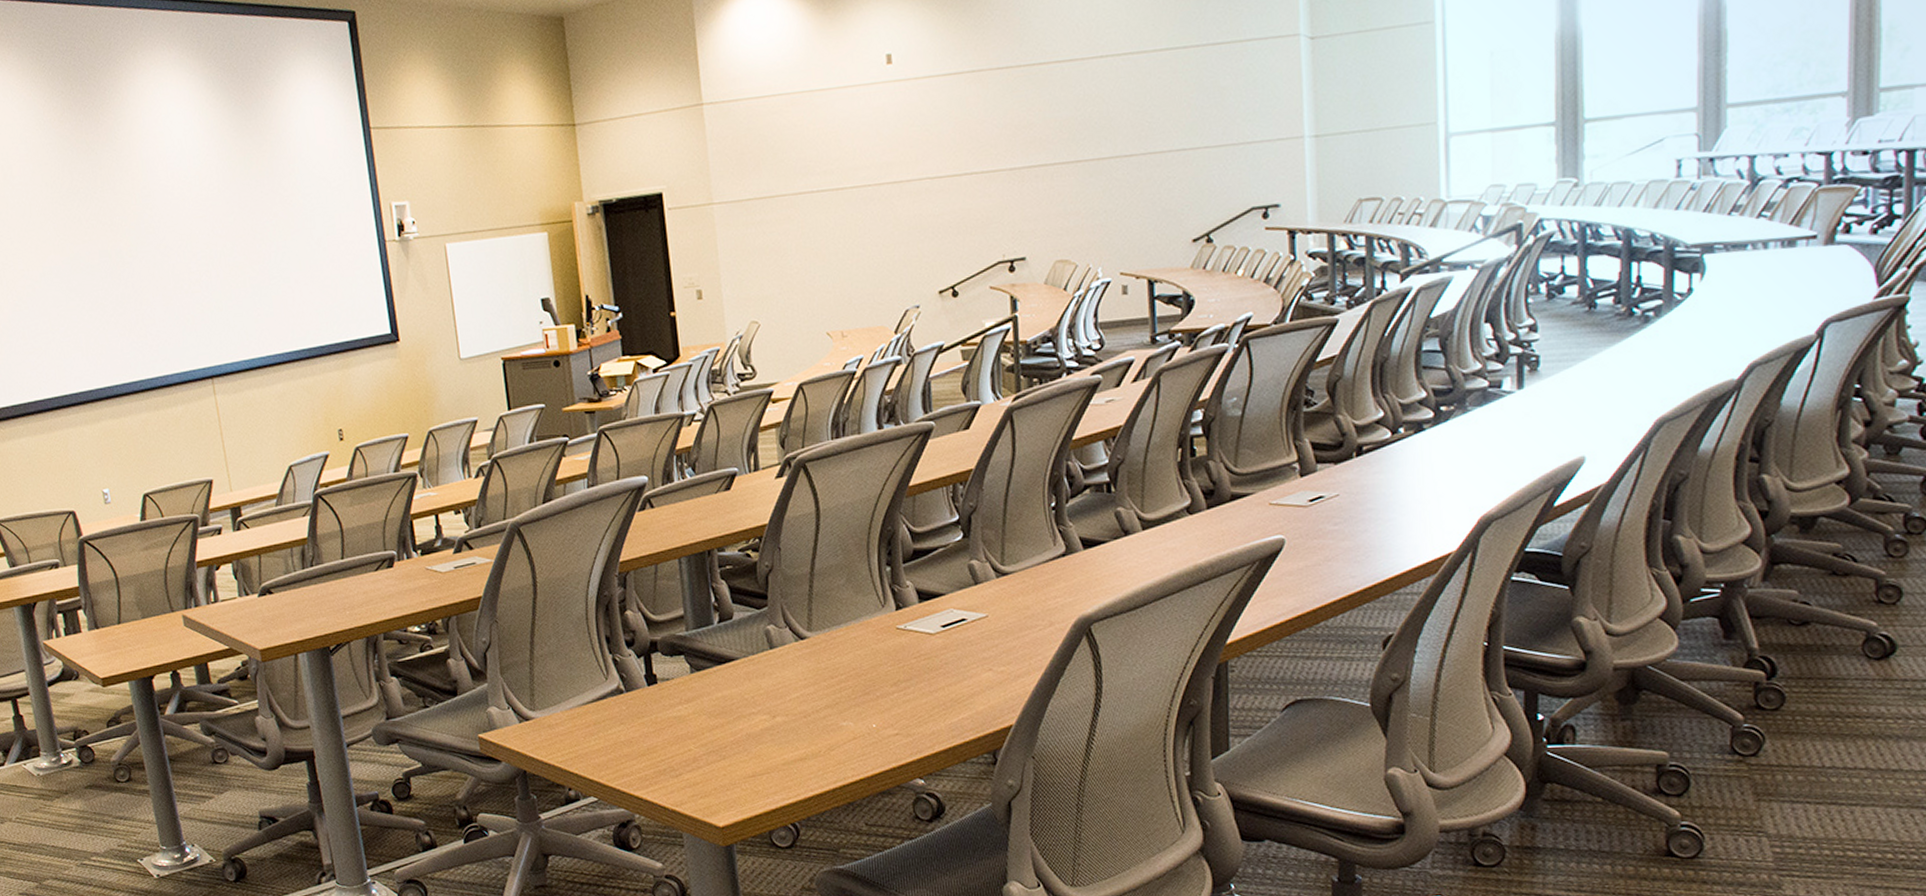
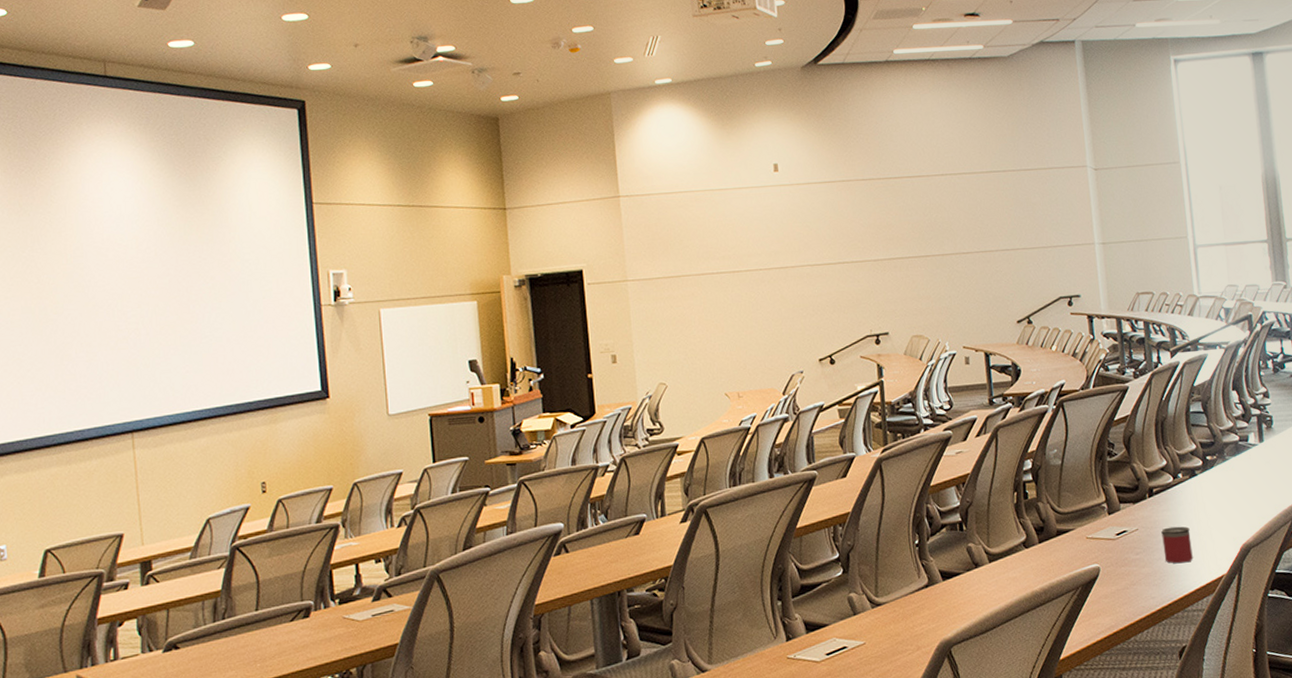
beverage cup: none [1370,492,1411,537] -> present [1161,526,1193,563]

